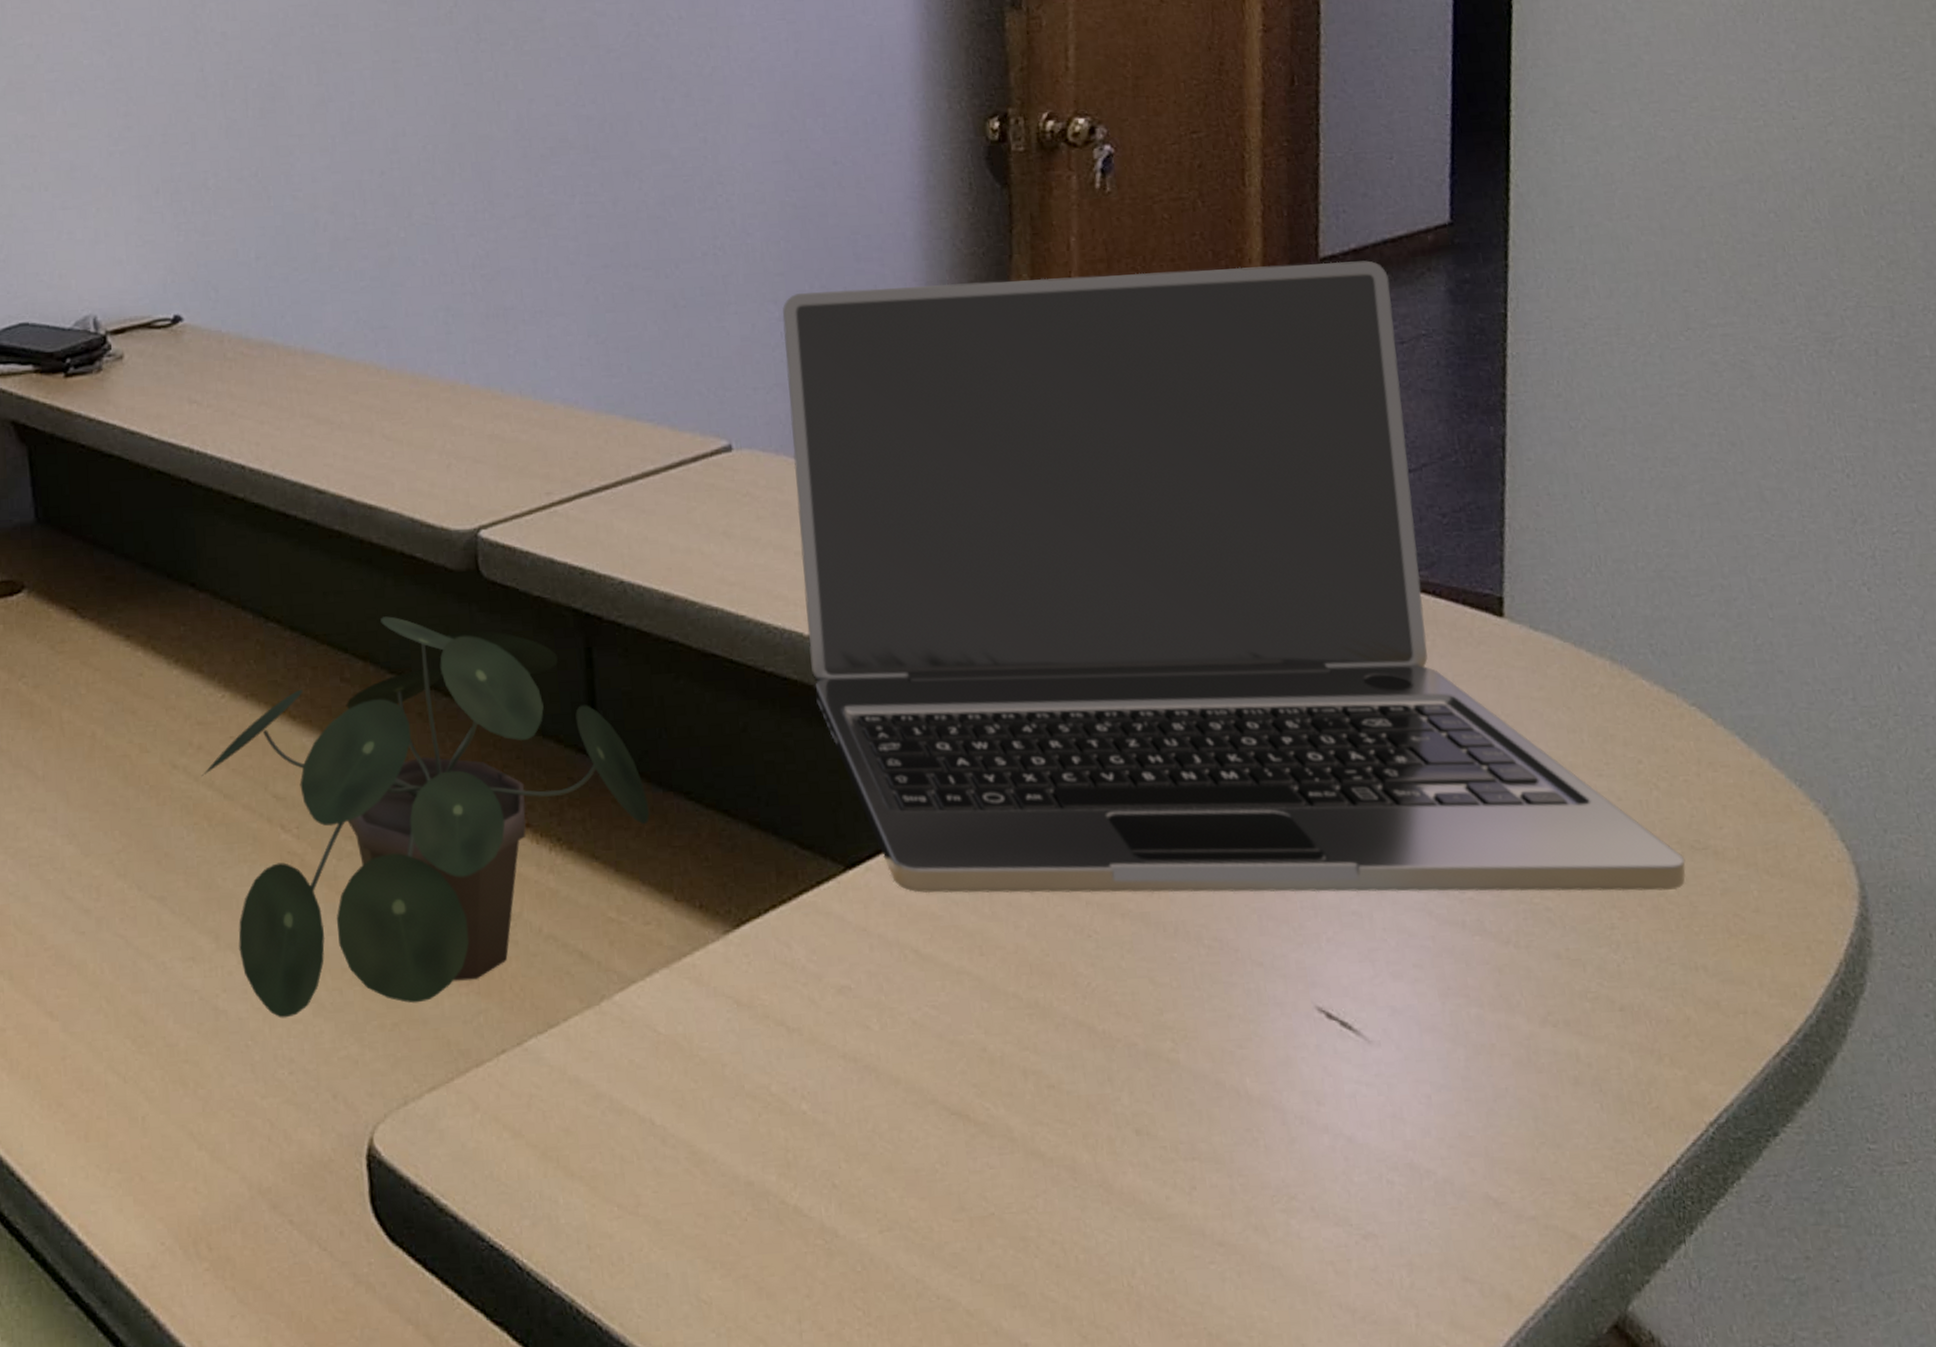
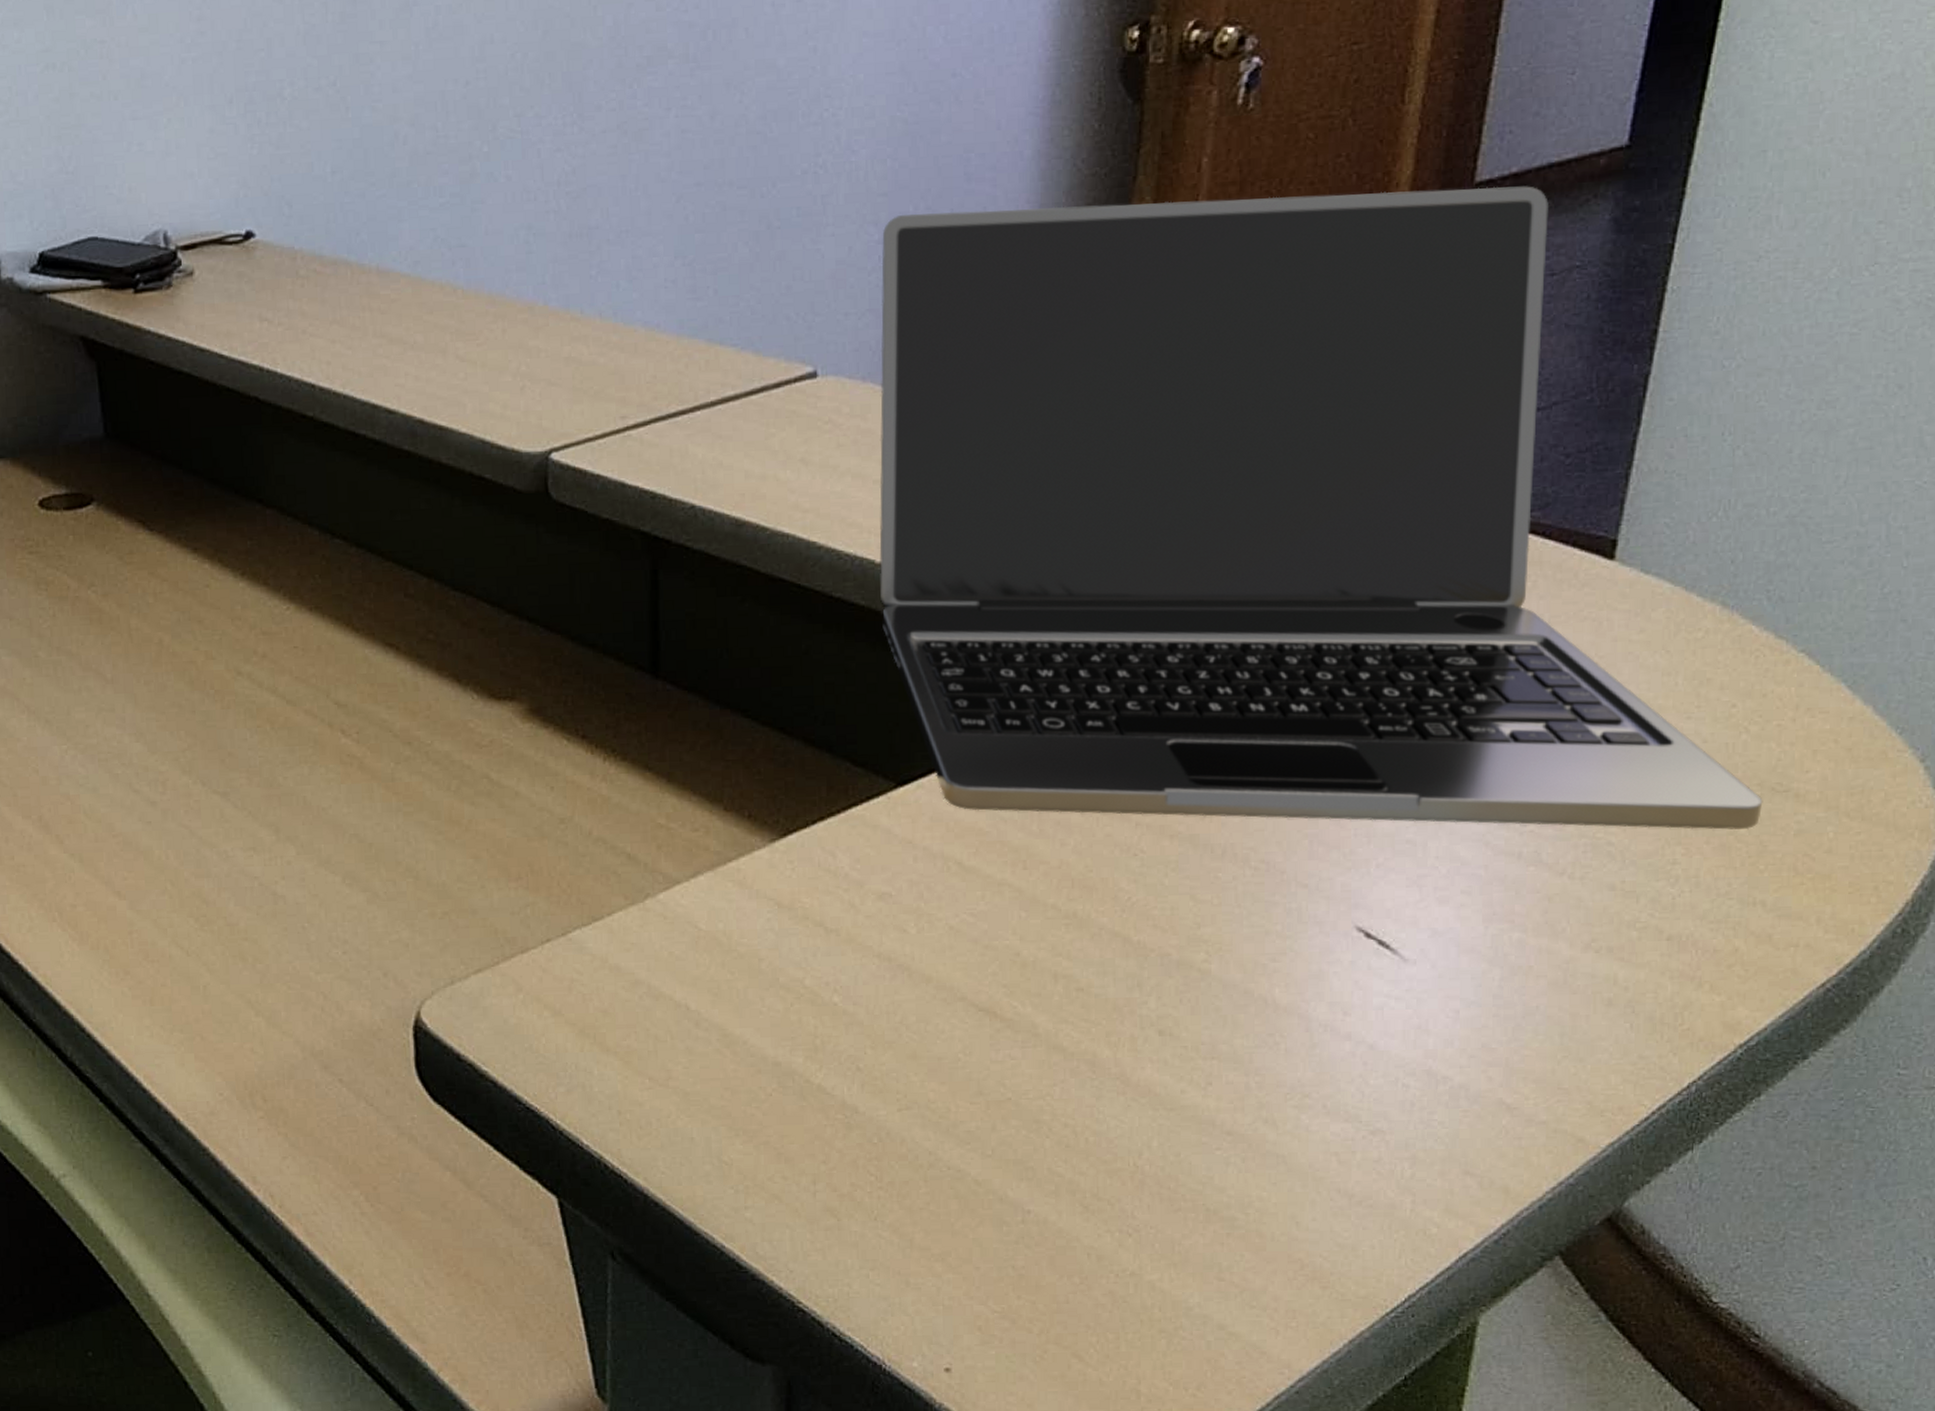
potted plant: present [201,616,650,1018] -> none [265,535,705,904]

